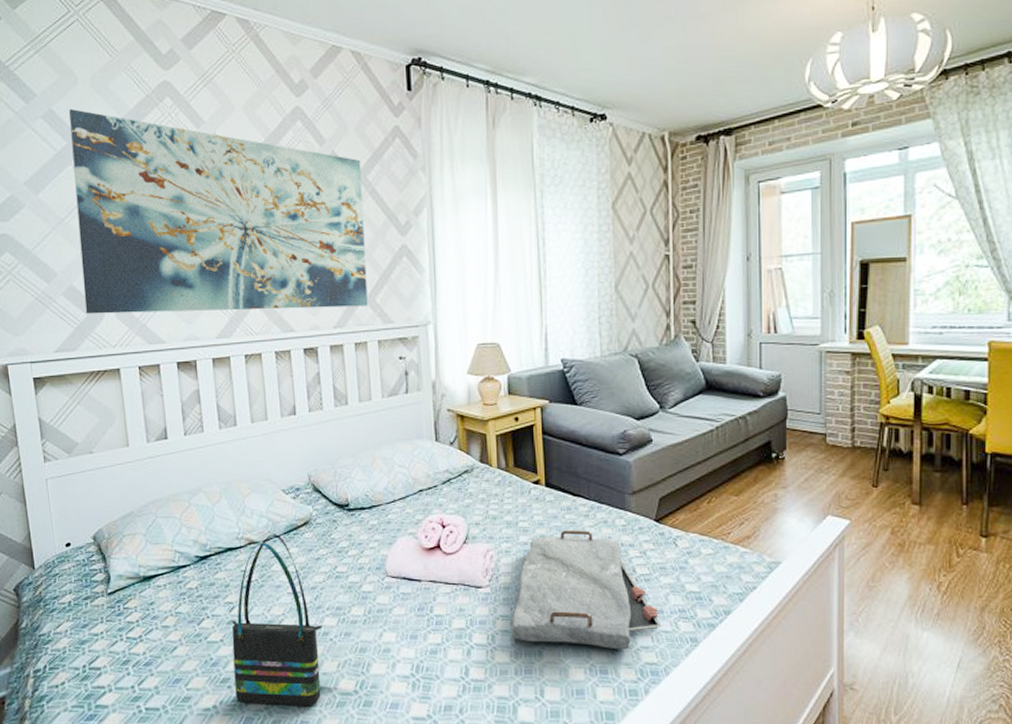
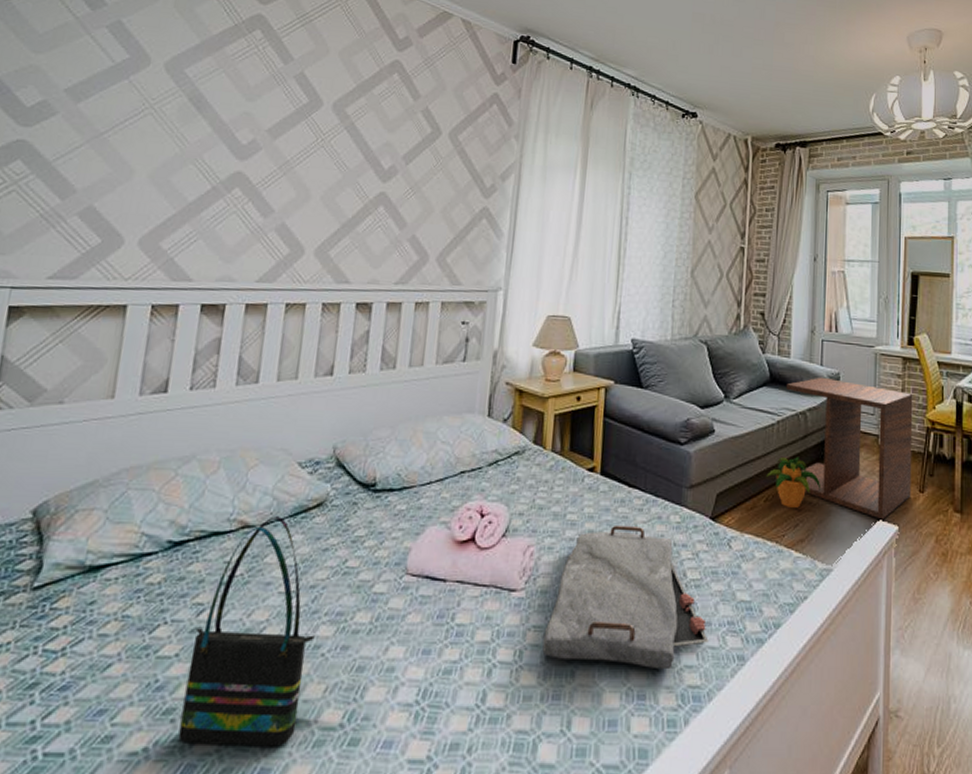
wall art: present [69,109,368,314] -> none [101,24,454,265]
potted plant: none [708,460,766,509] -> present [766,456,821,509]
side table: none [723,380,864,515] -> present [785,377,913,520]

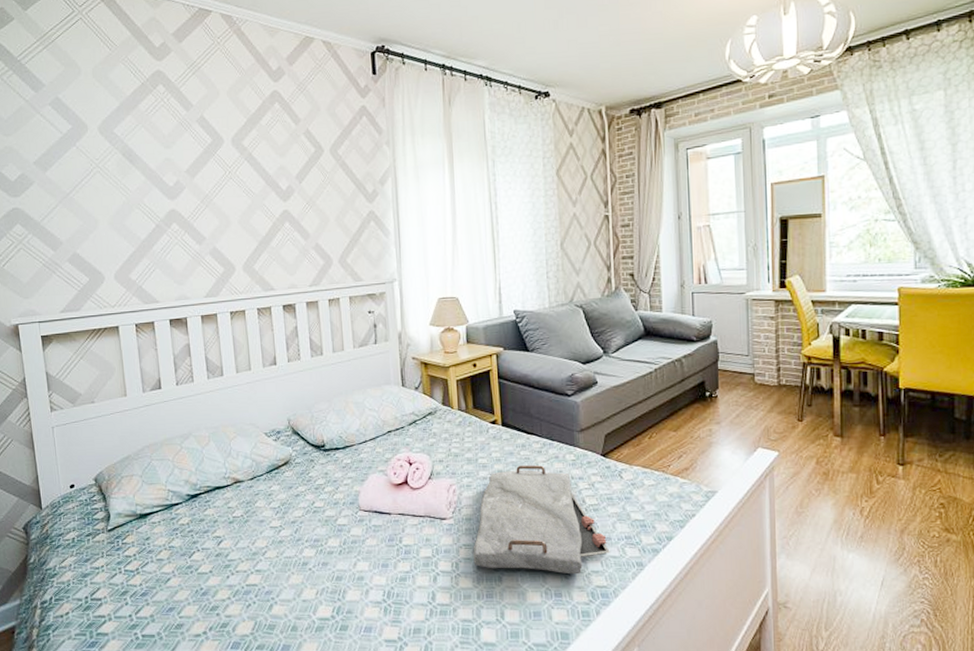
tote bag: present [178,516,315,747] -> none [219,473,302,631]
potted plant: present [766,456,821,509] -> none [648,399,702,443]
side table: present [785,377,913,520] -> none [660,326,790,447]

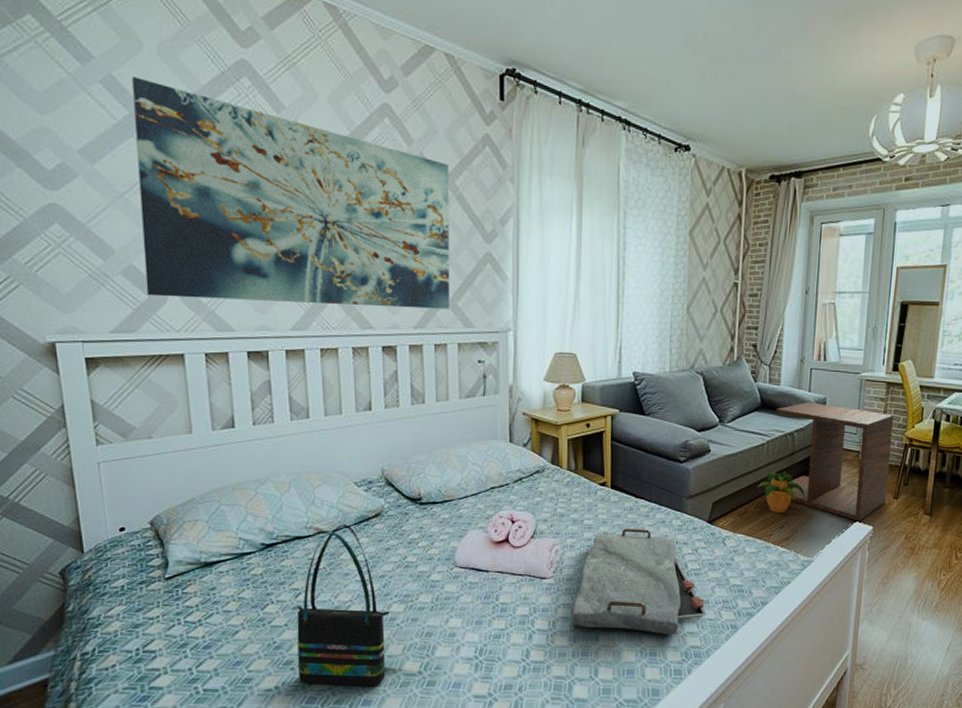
wall art: none [74,97,340,278] -> present [132,77,450,310]
tote bag: none [219,473,302,631] -> present [296,524,390,686]
potted plant: none [648,399,702,443] -> present [756,471,806,514]
side table: none [660,326,790,447] -> present [775,402,894,522]

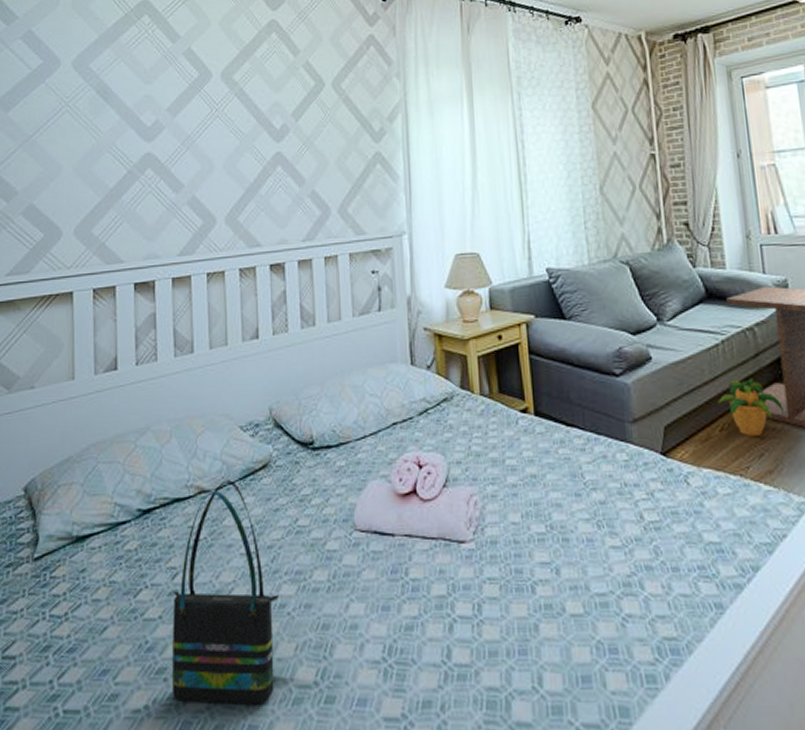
wall art: present [132,77,450,310] -> none [43,29,339,234]
serving tray: present [571,528,707,635] -> none [500,467,679,621]

